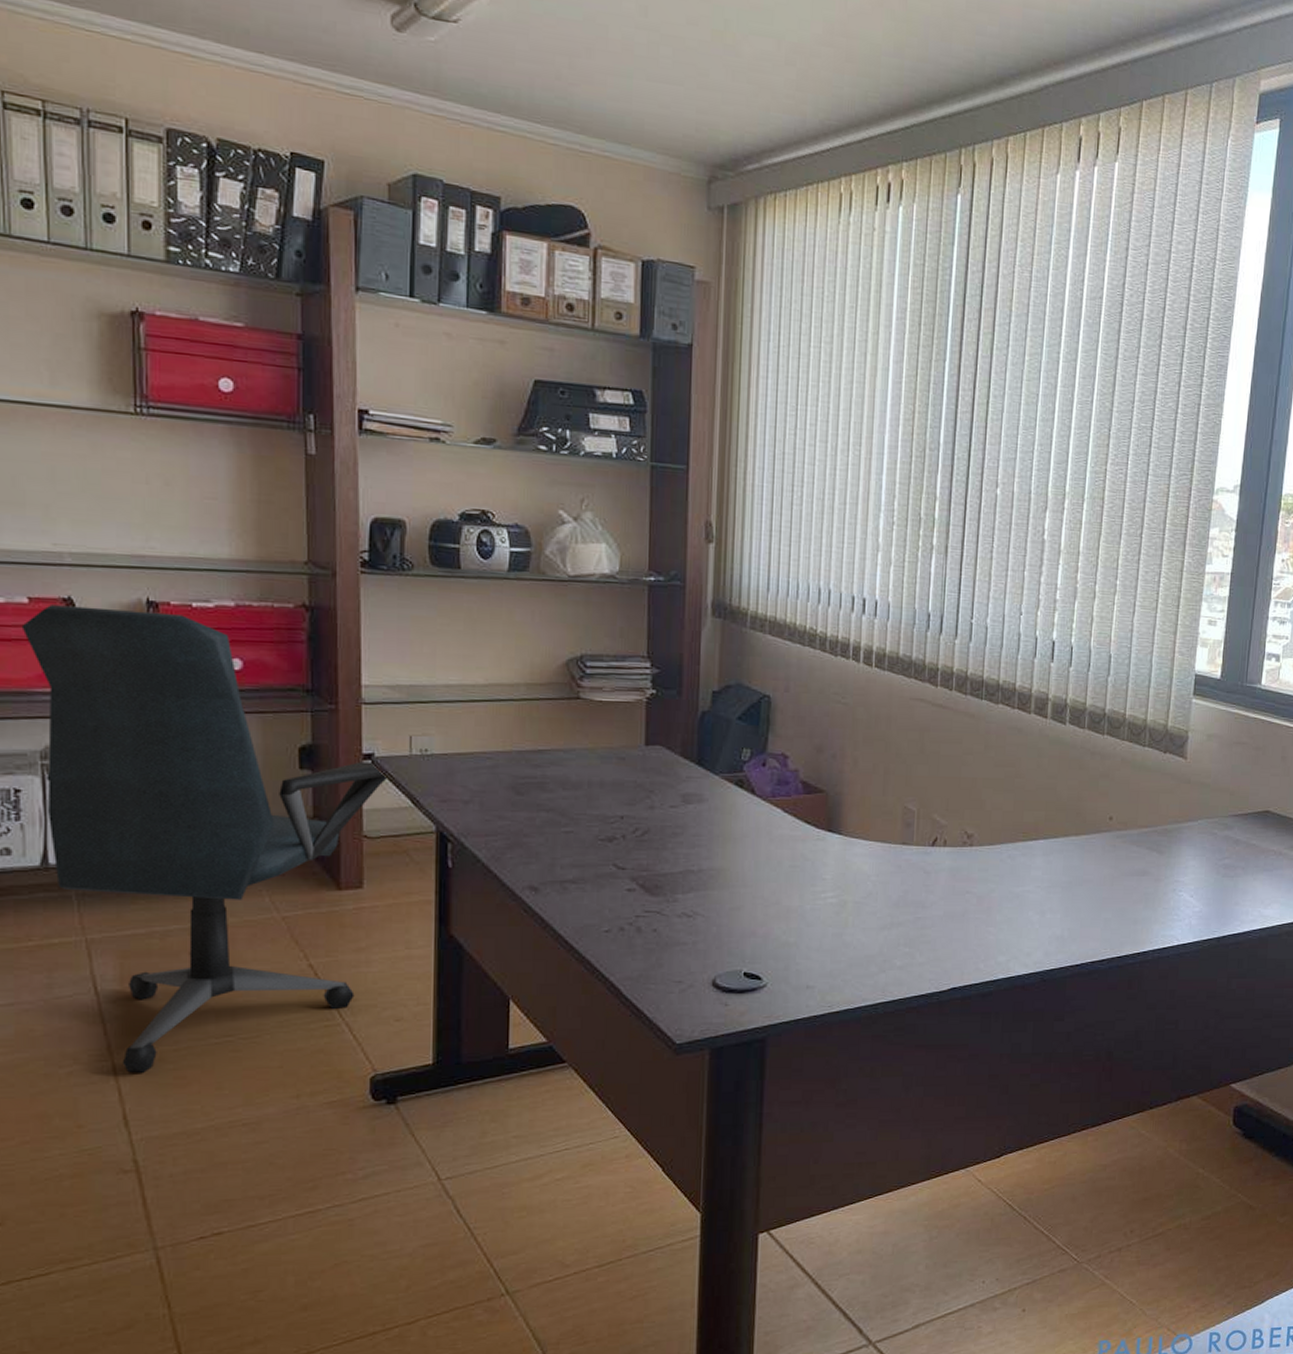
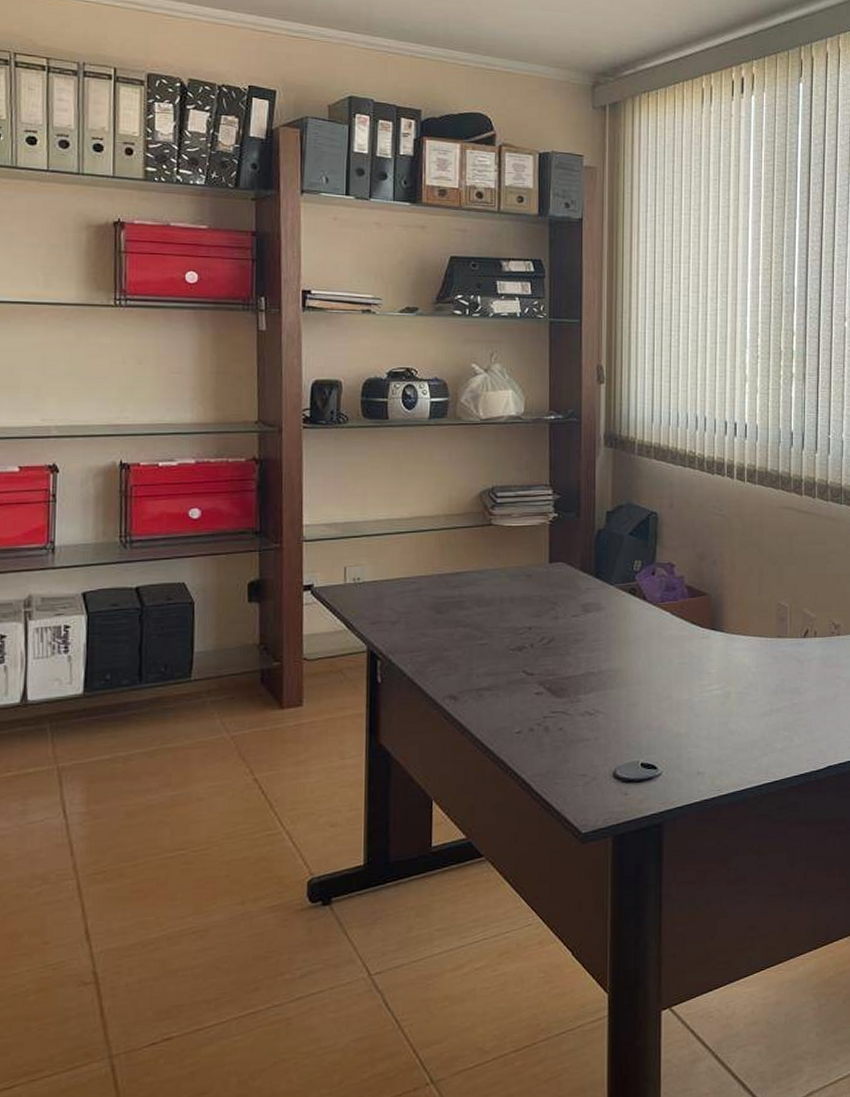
office chair: present [21,605,386,1073] -> none [12,471,324,890]

